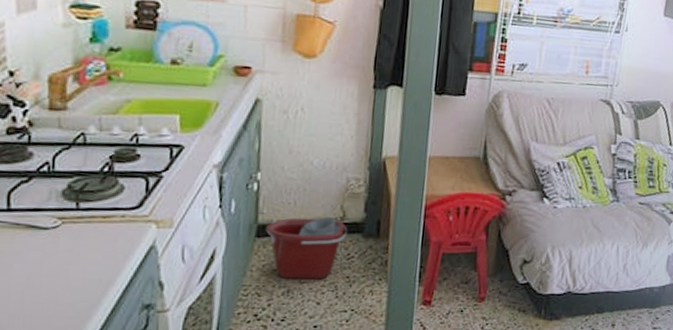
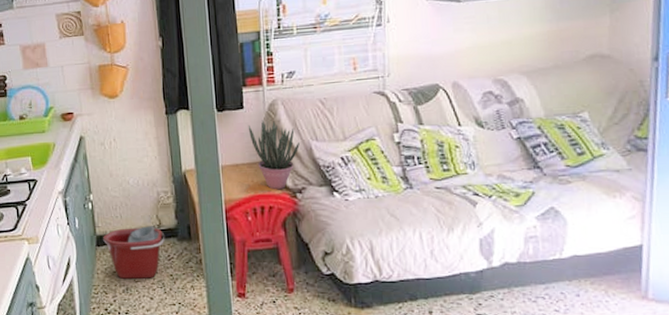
potted plant: none [466,112,518,190] -> present [247,120,300,190]

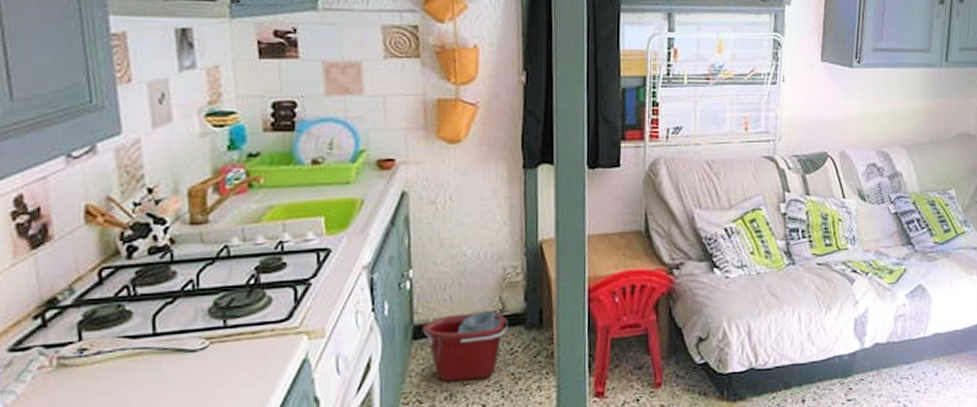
potted plant: present [247,120,300,190] -> none [623,182,681,266]

